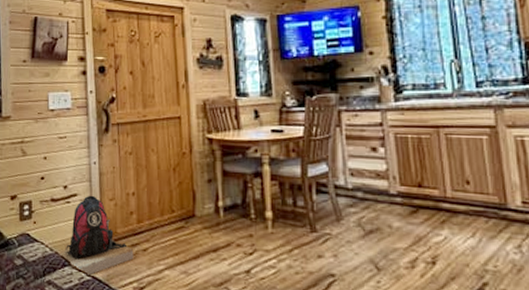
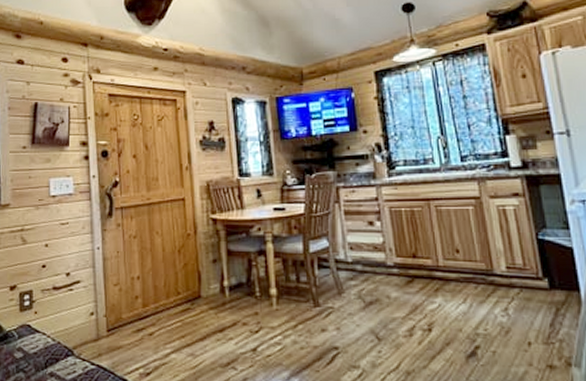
backpack: present [57,195,134,276] -> none [60,281,140,364]

